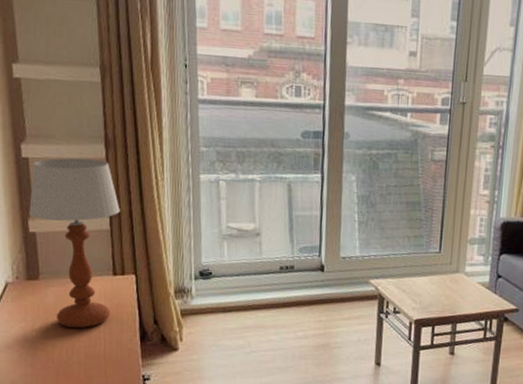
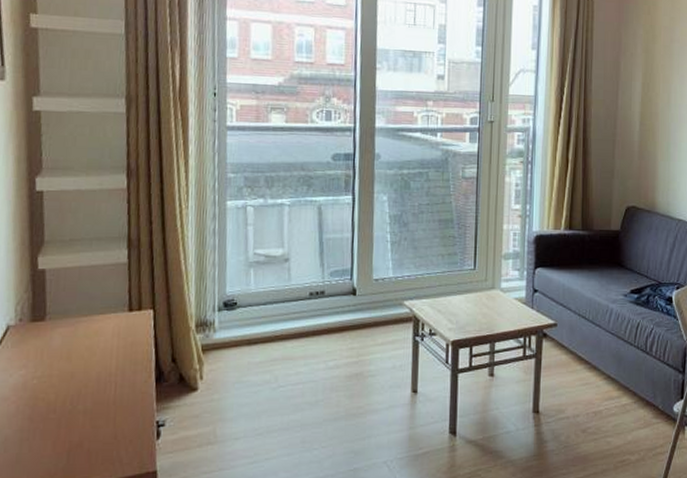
table lamp: present [29,158,120,329] -> none [39,189,140,373]

